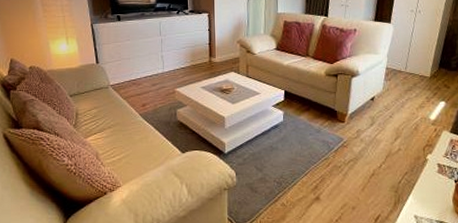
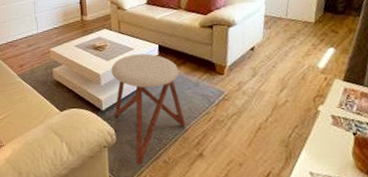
stool: none [236,99,305,208] -> present [111,53,186,166]

